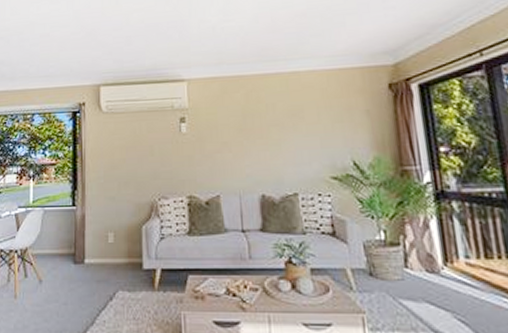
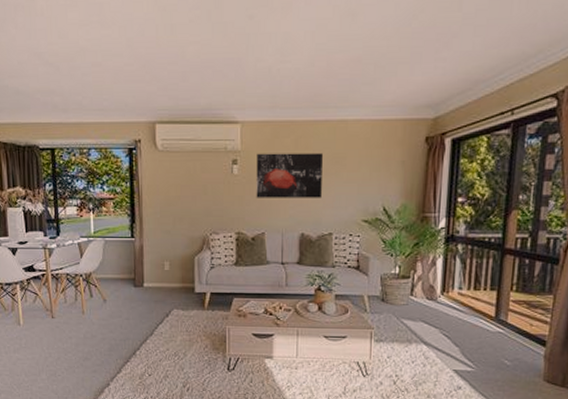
wall art: none [205,106,281,157] -> present [256,153,323,198]

